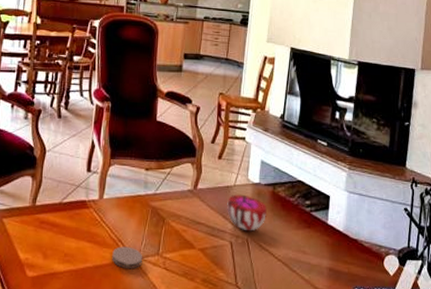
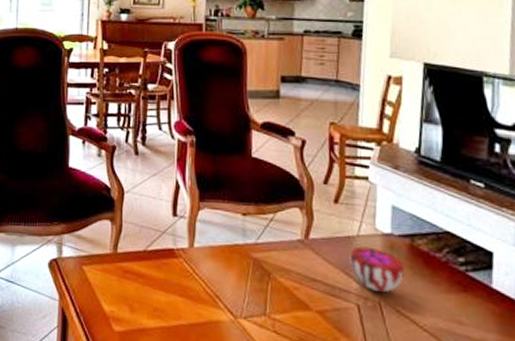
coaster: present [112,246,143,269] -> none [209,303,247,330]

